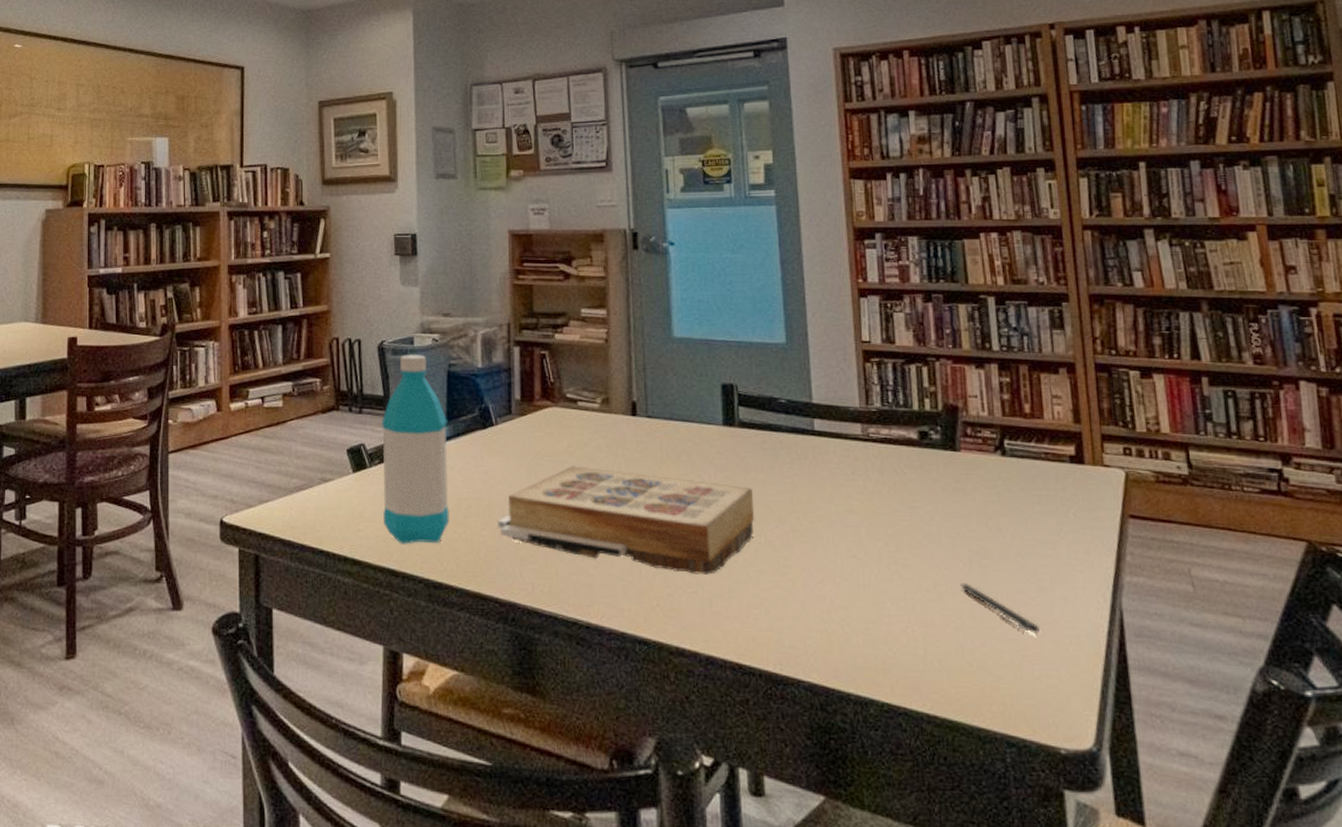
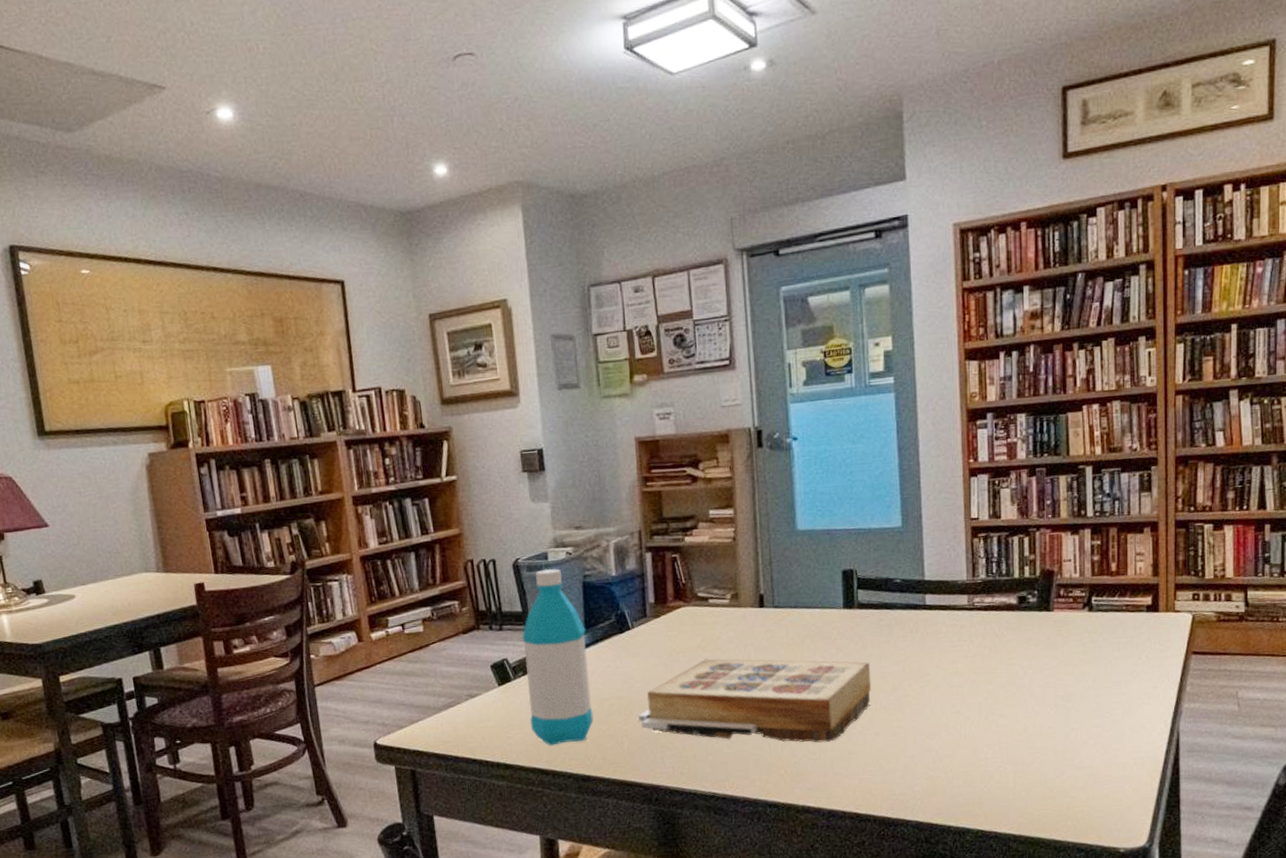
pen: present [960,583,1039,634] -> none [1047,724,1110,760]

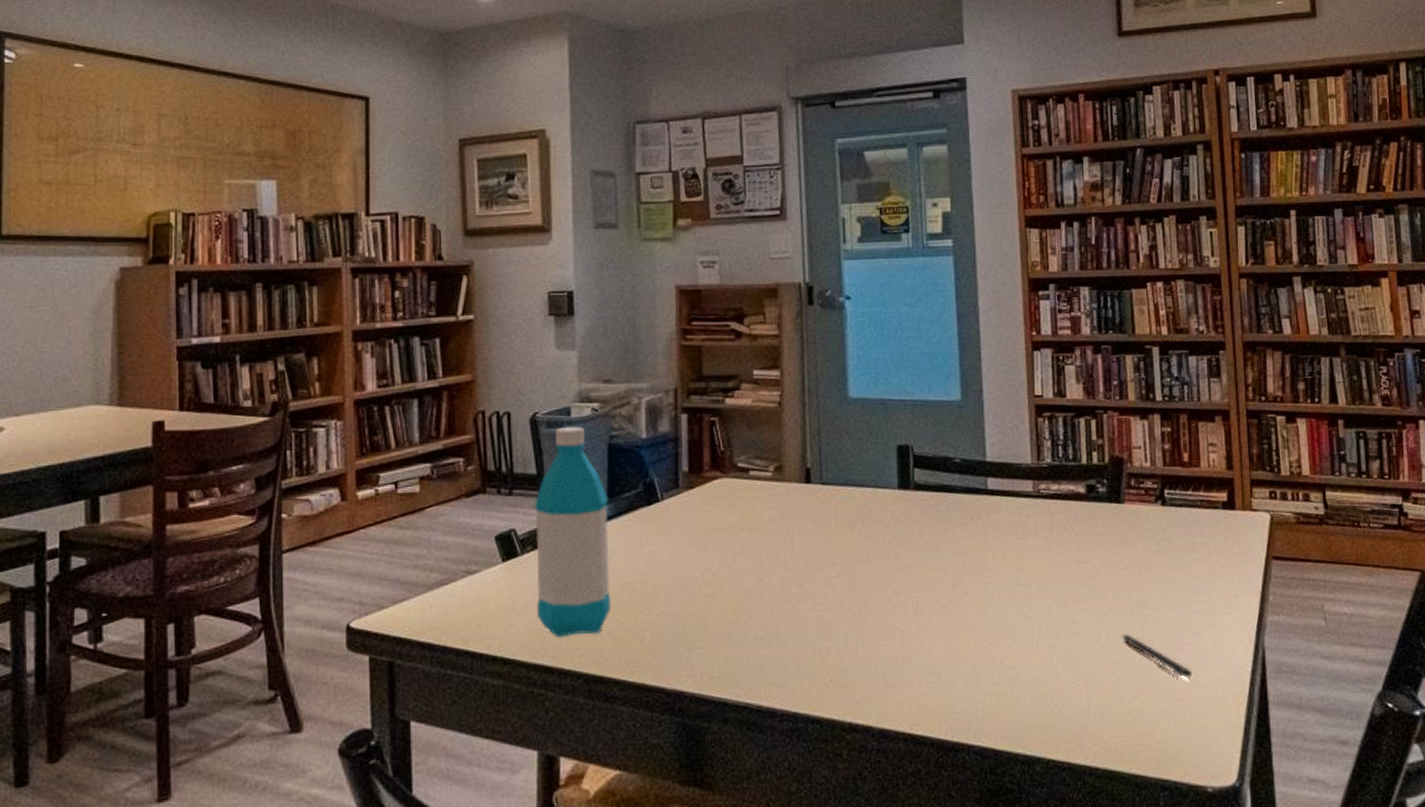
book: present [638,659,872,743] -> none [664,540,929,646]
pen: none [1047,724,1110,760] -> present [1122,634,1192,678]

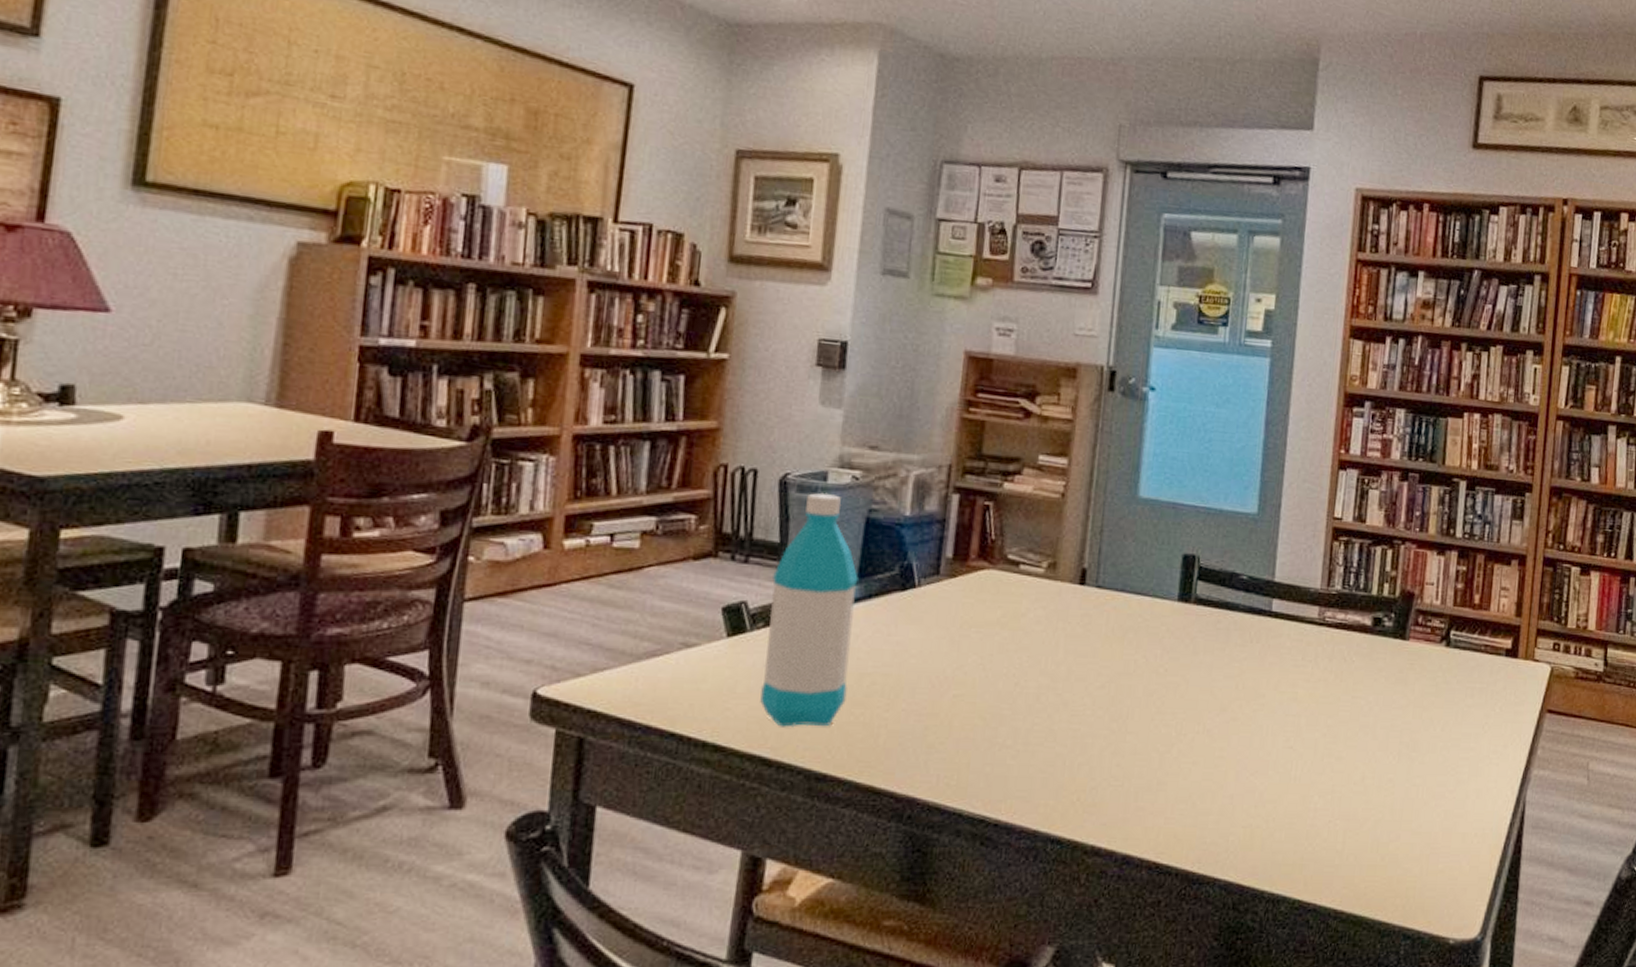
pen: present [1122,634,1192,678] -> none [1387,776,1451,826]

